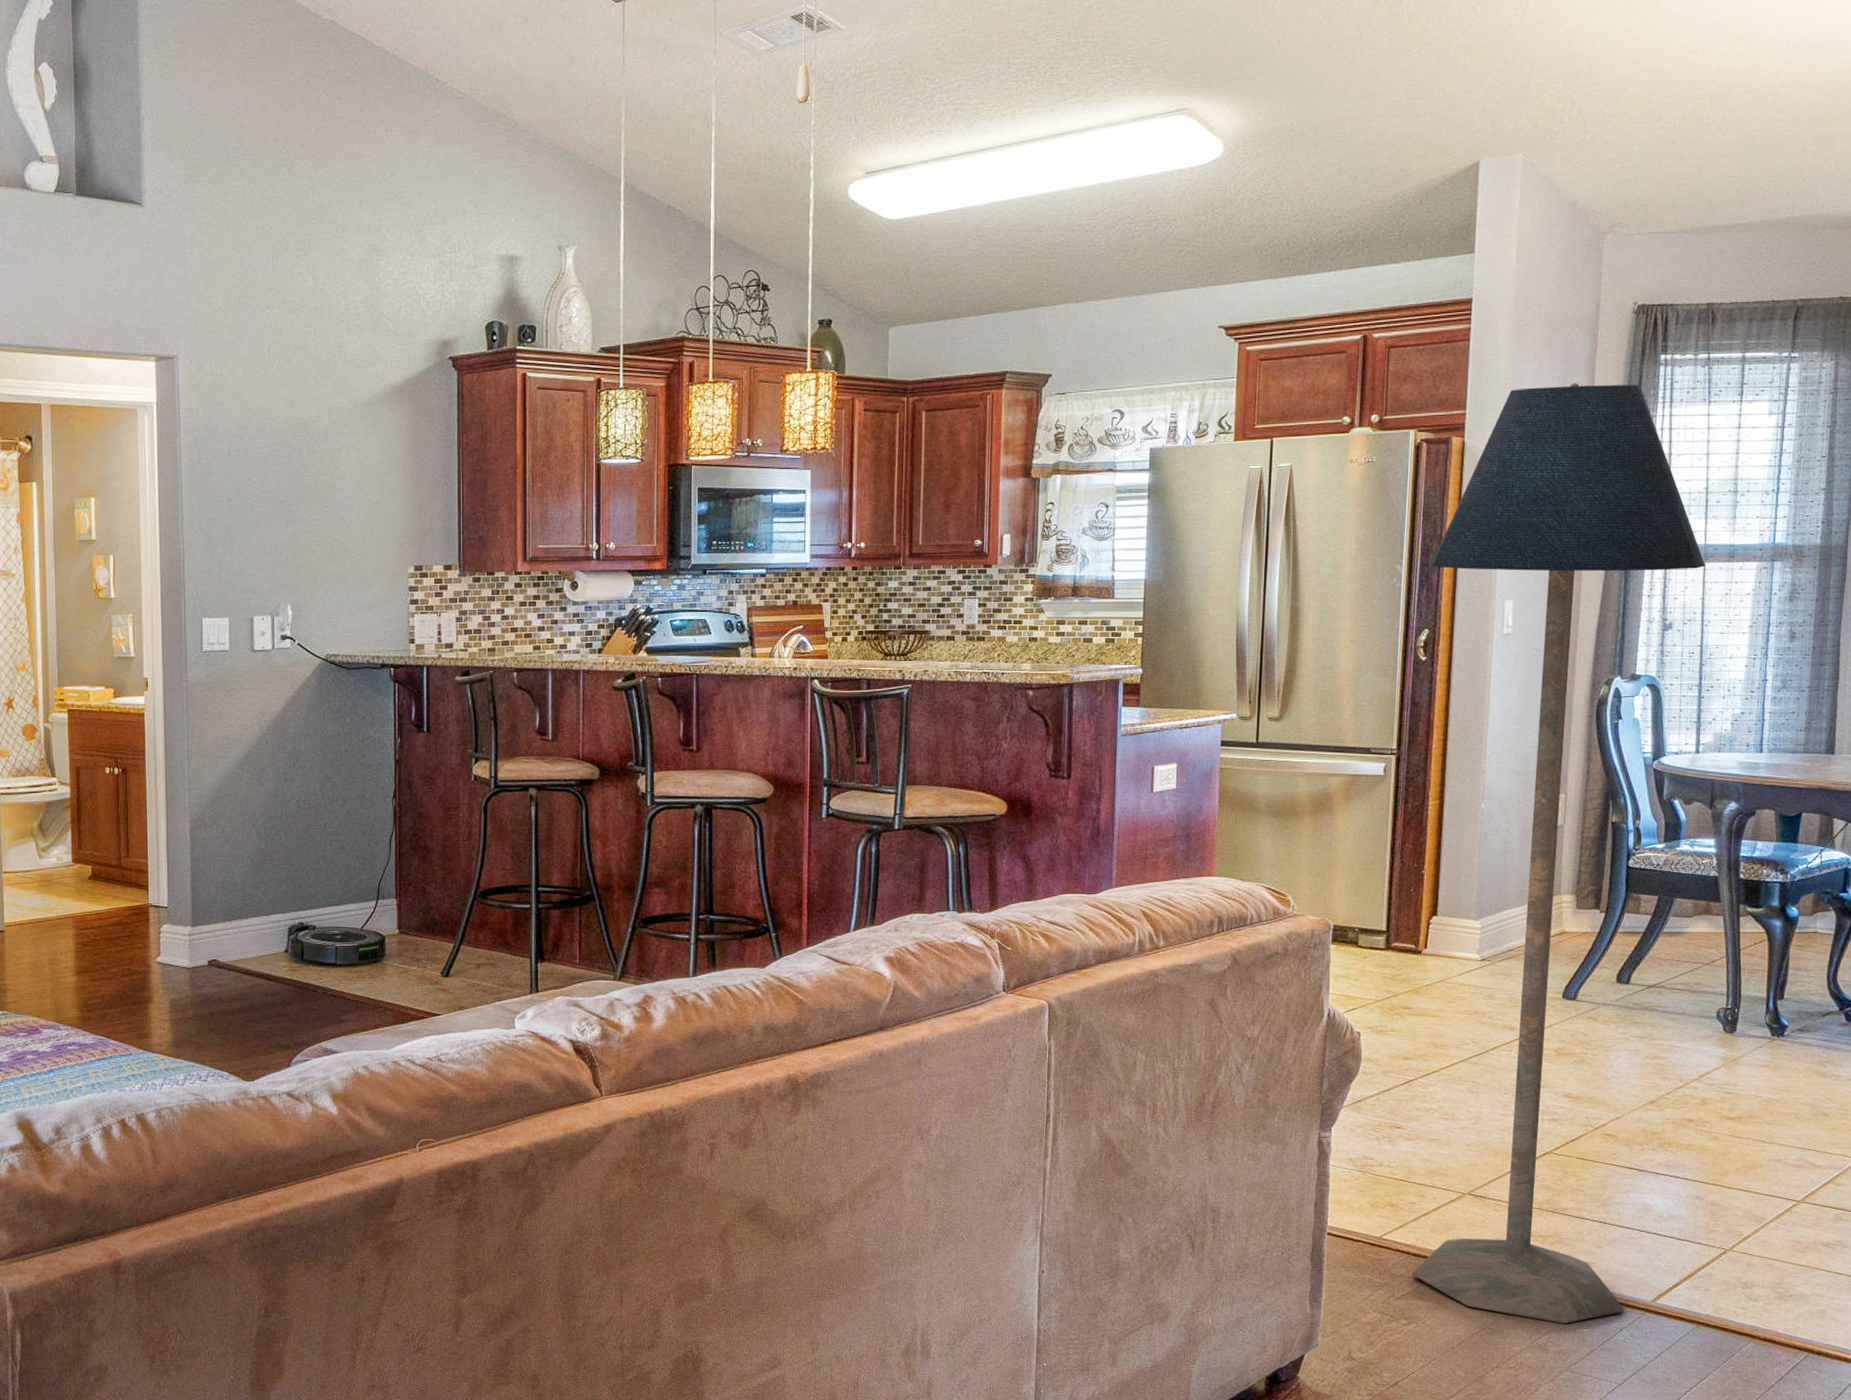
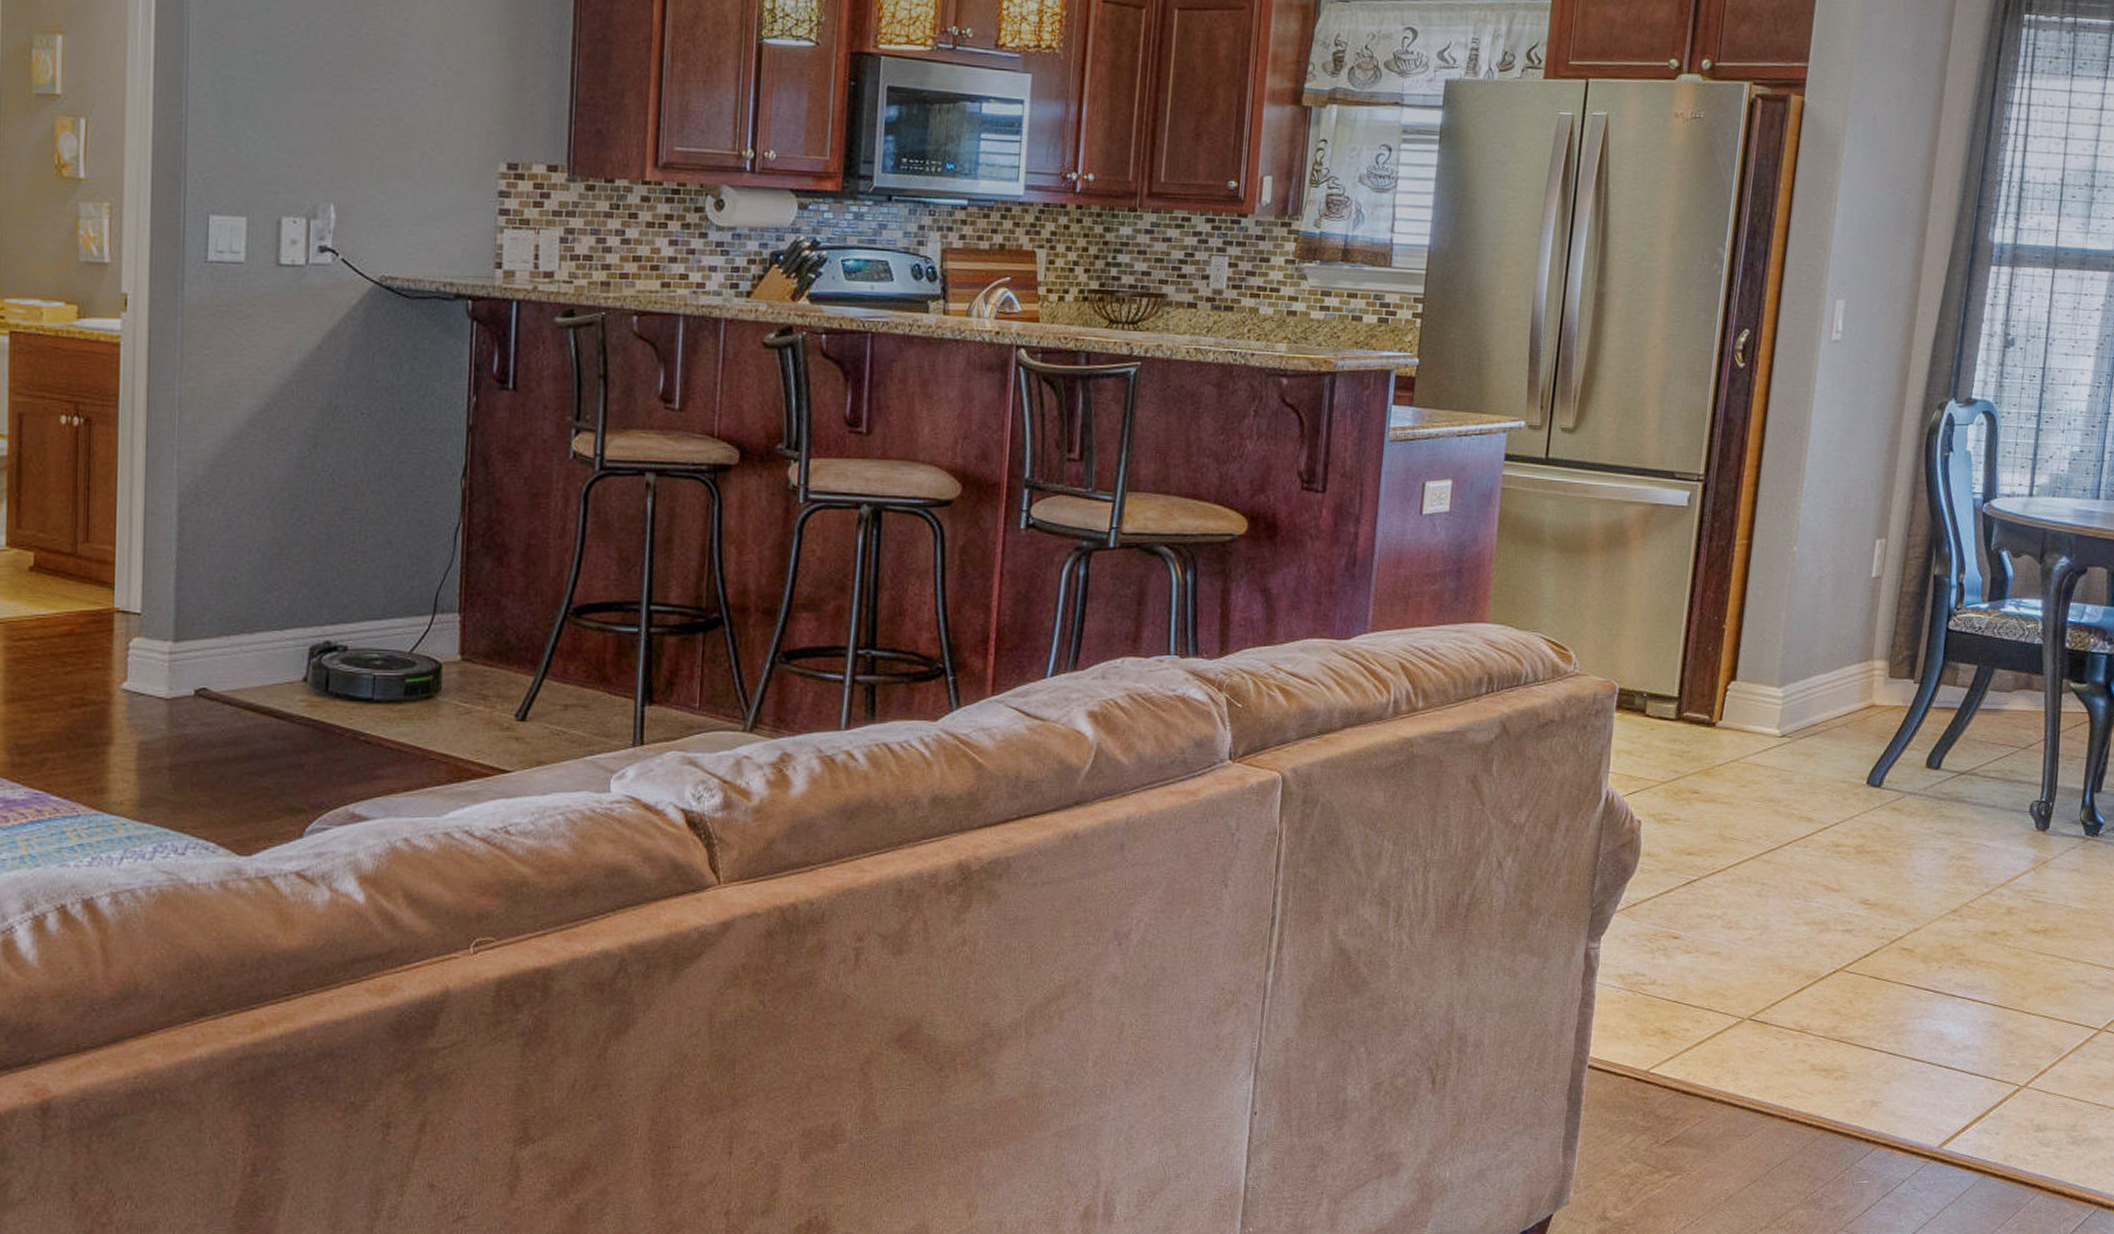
floor lamp: present [1411,383,1706,1324] -> none [1679,40,2055,1174]

